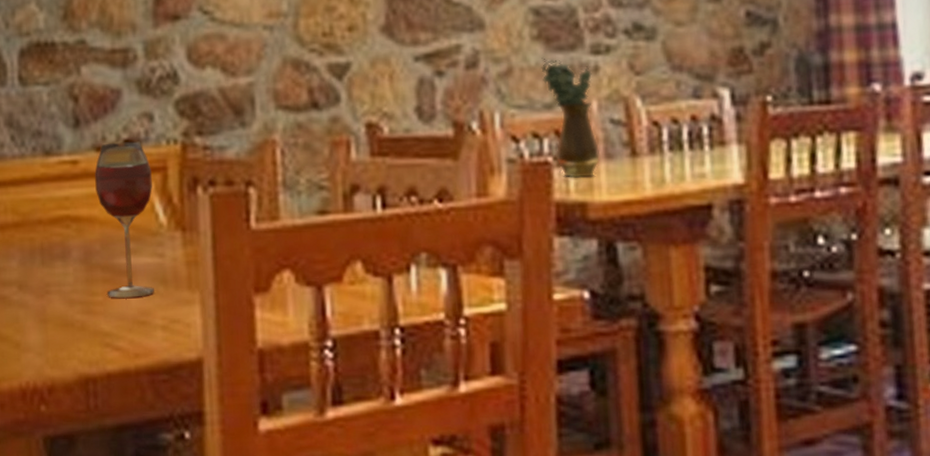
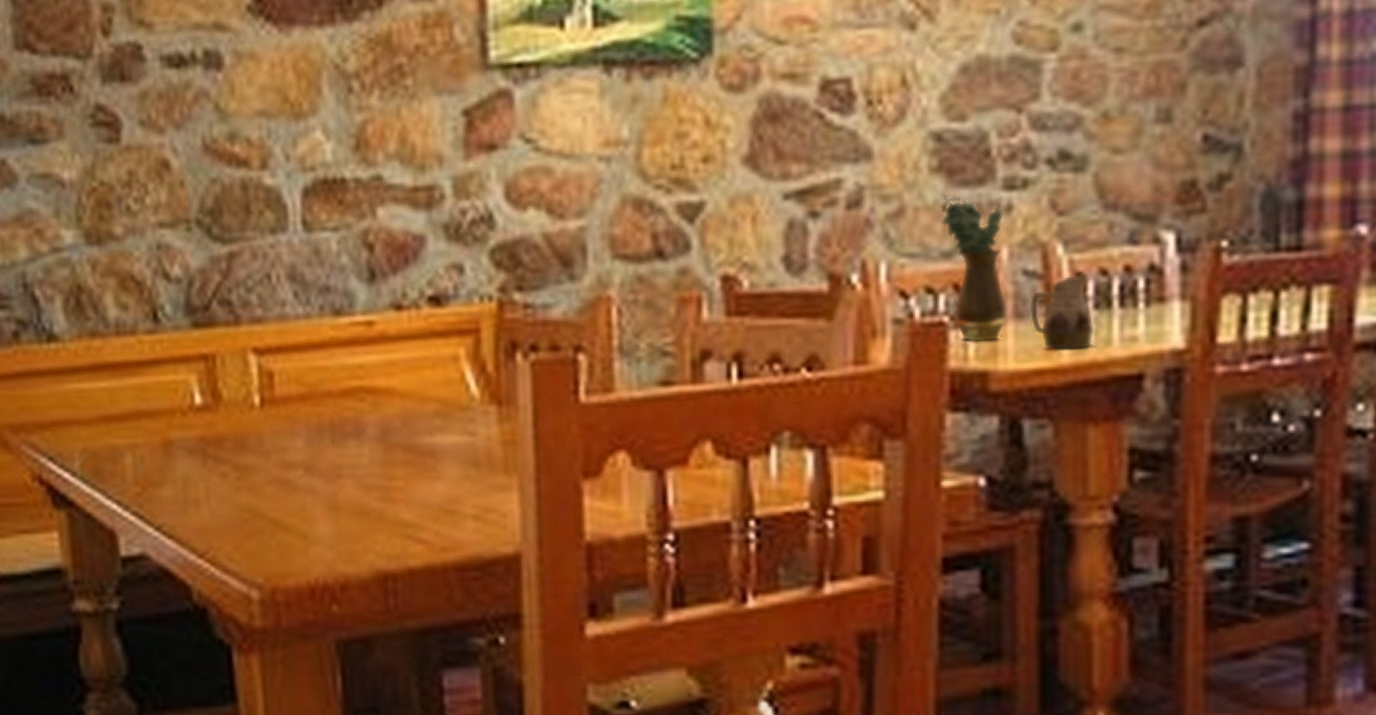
wineglass: present [95,141,154,298] -> none [394,298,464,483]
pitcher: none [617,121,671,185] -> present [1030,272,1095,350]

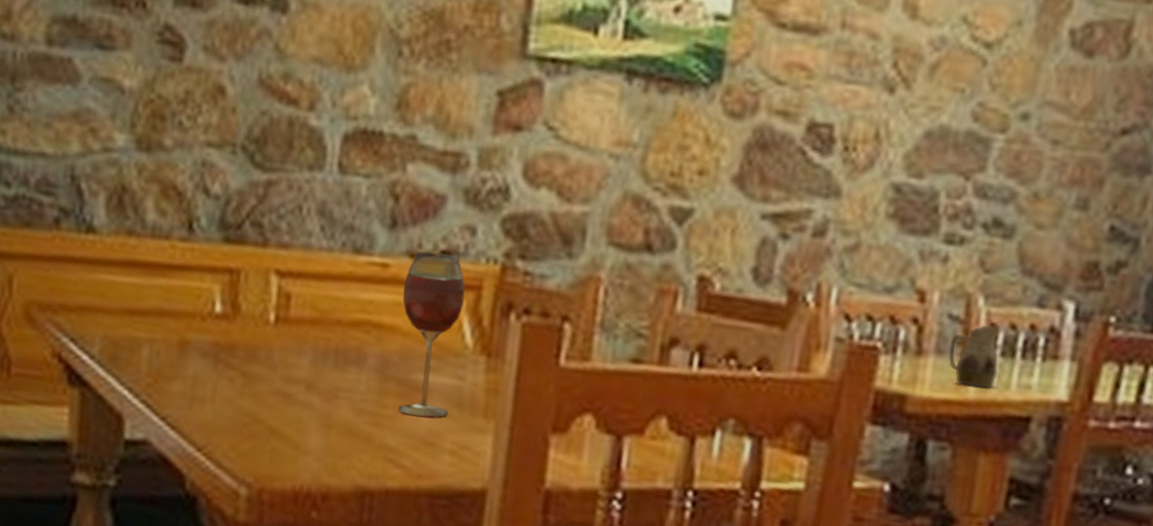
wineglass: none [394,298,464,483] -> present [398,251,466,417]
vase: present [940,194,1007,342] -> none [886,238,941,370]

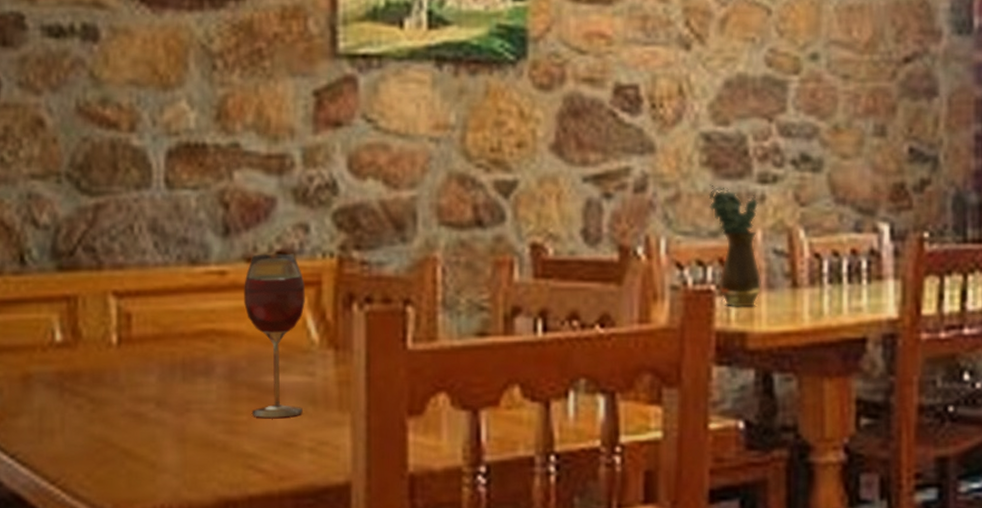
vase: none [886,238,941,370] -> present [708,184,761,307]
pitcher: present [948,324,1001,389] -> none [779,253,829,316]

